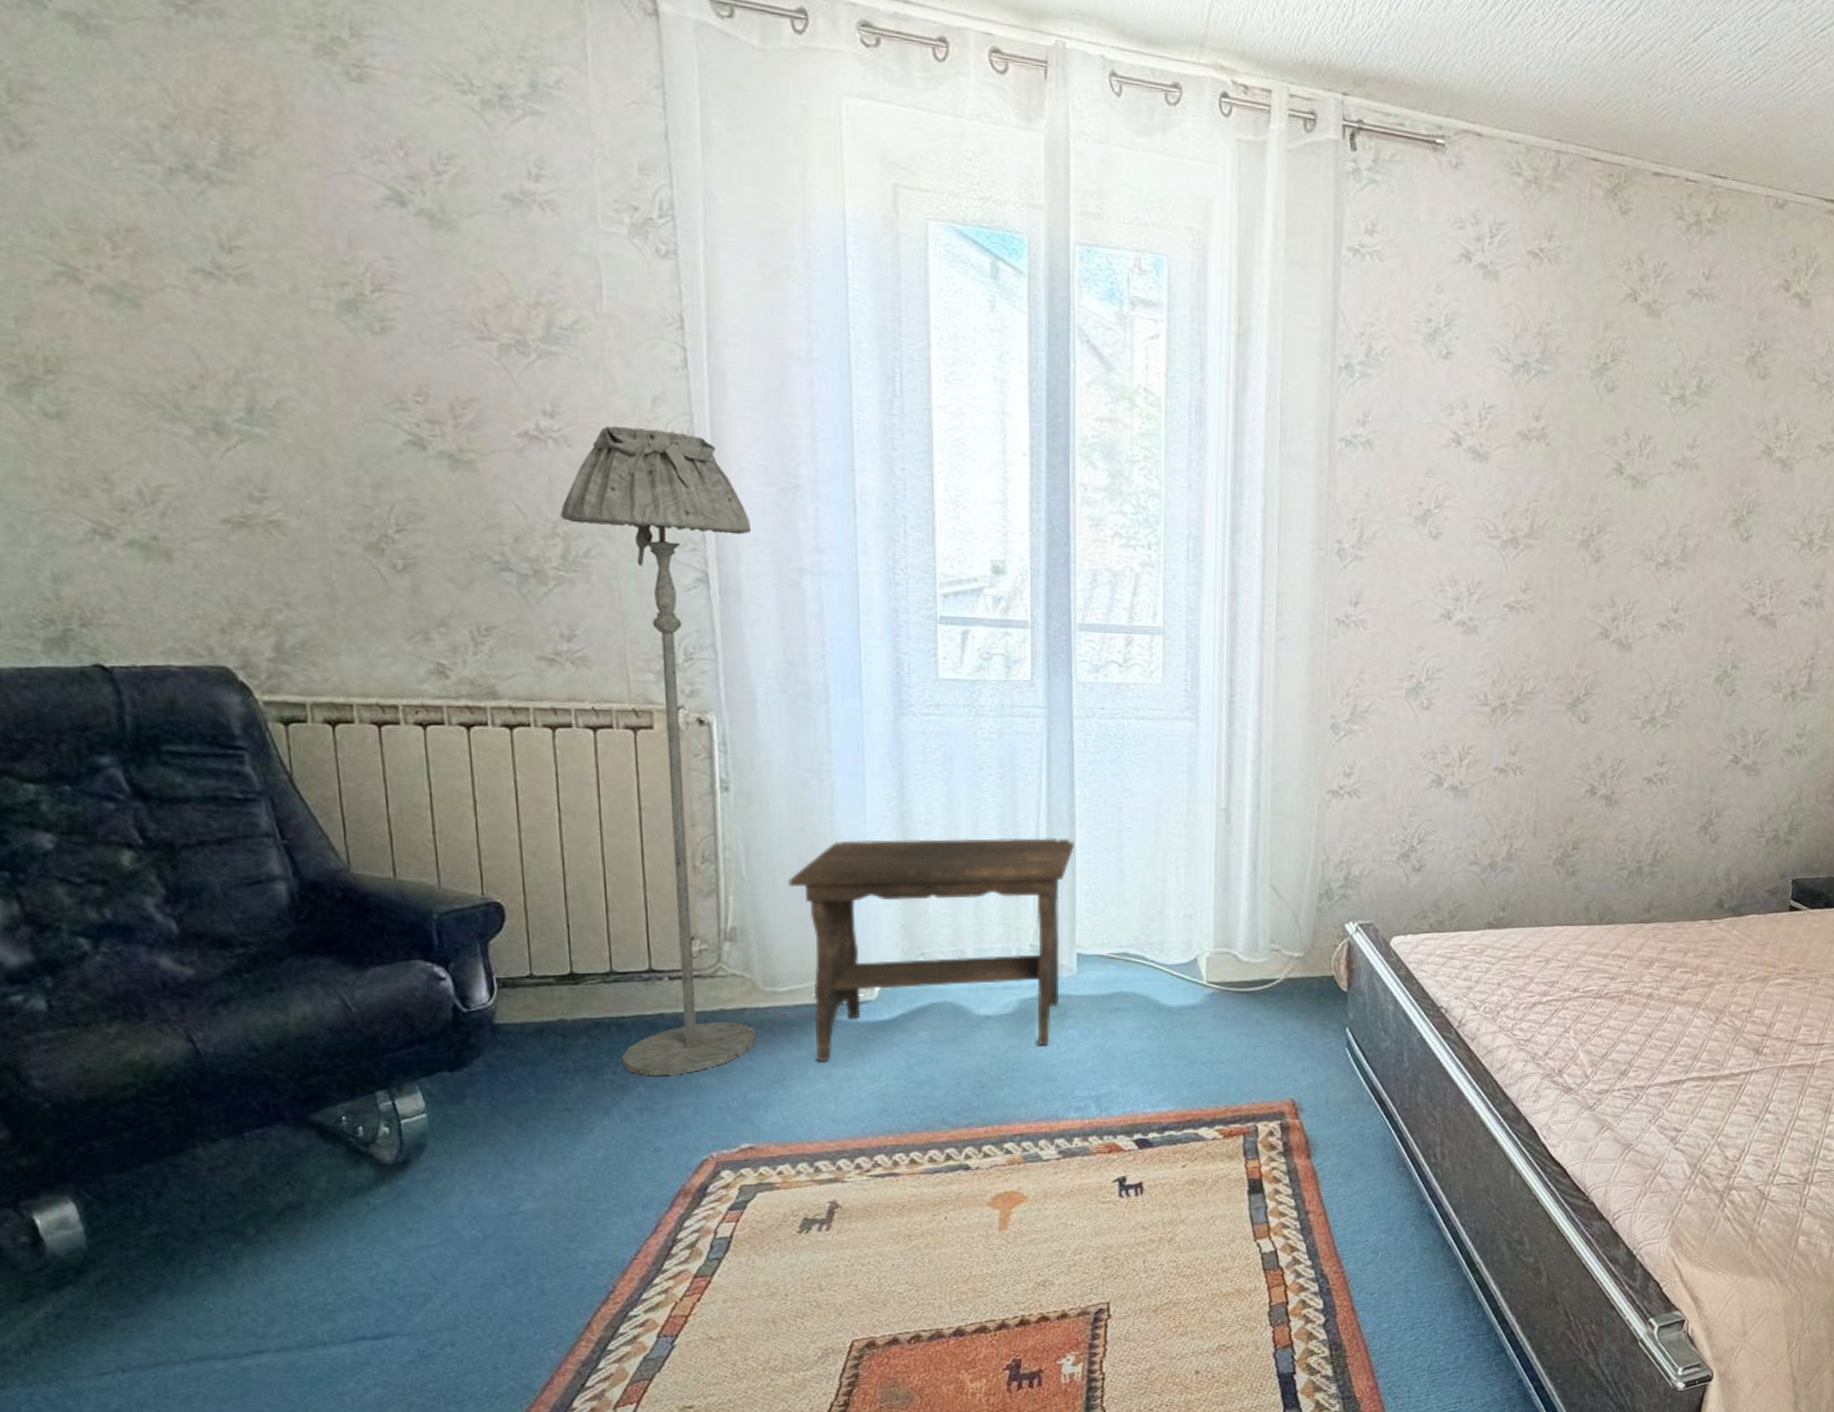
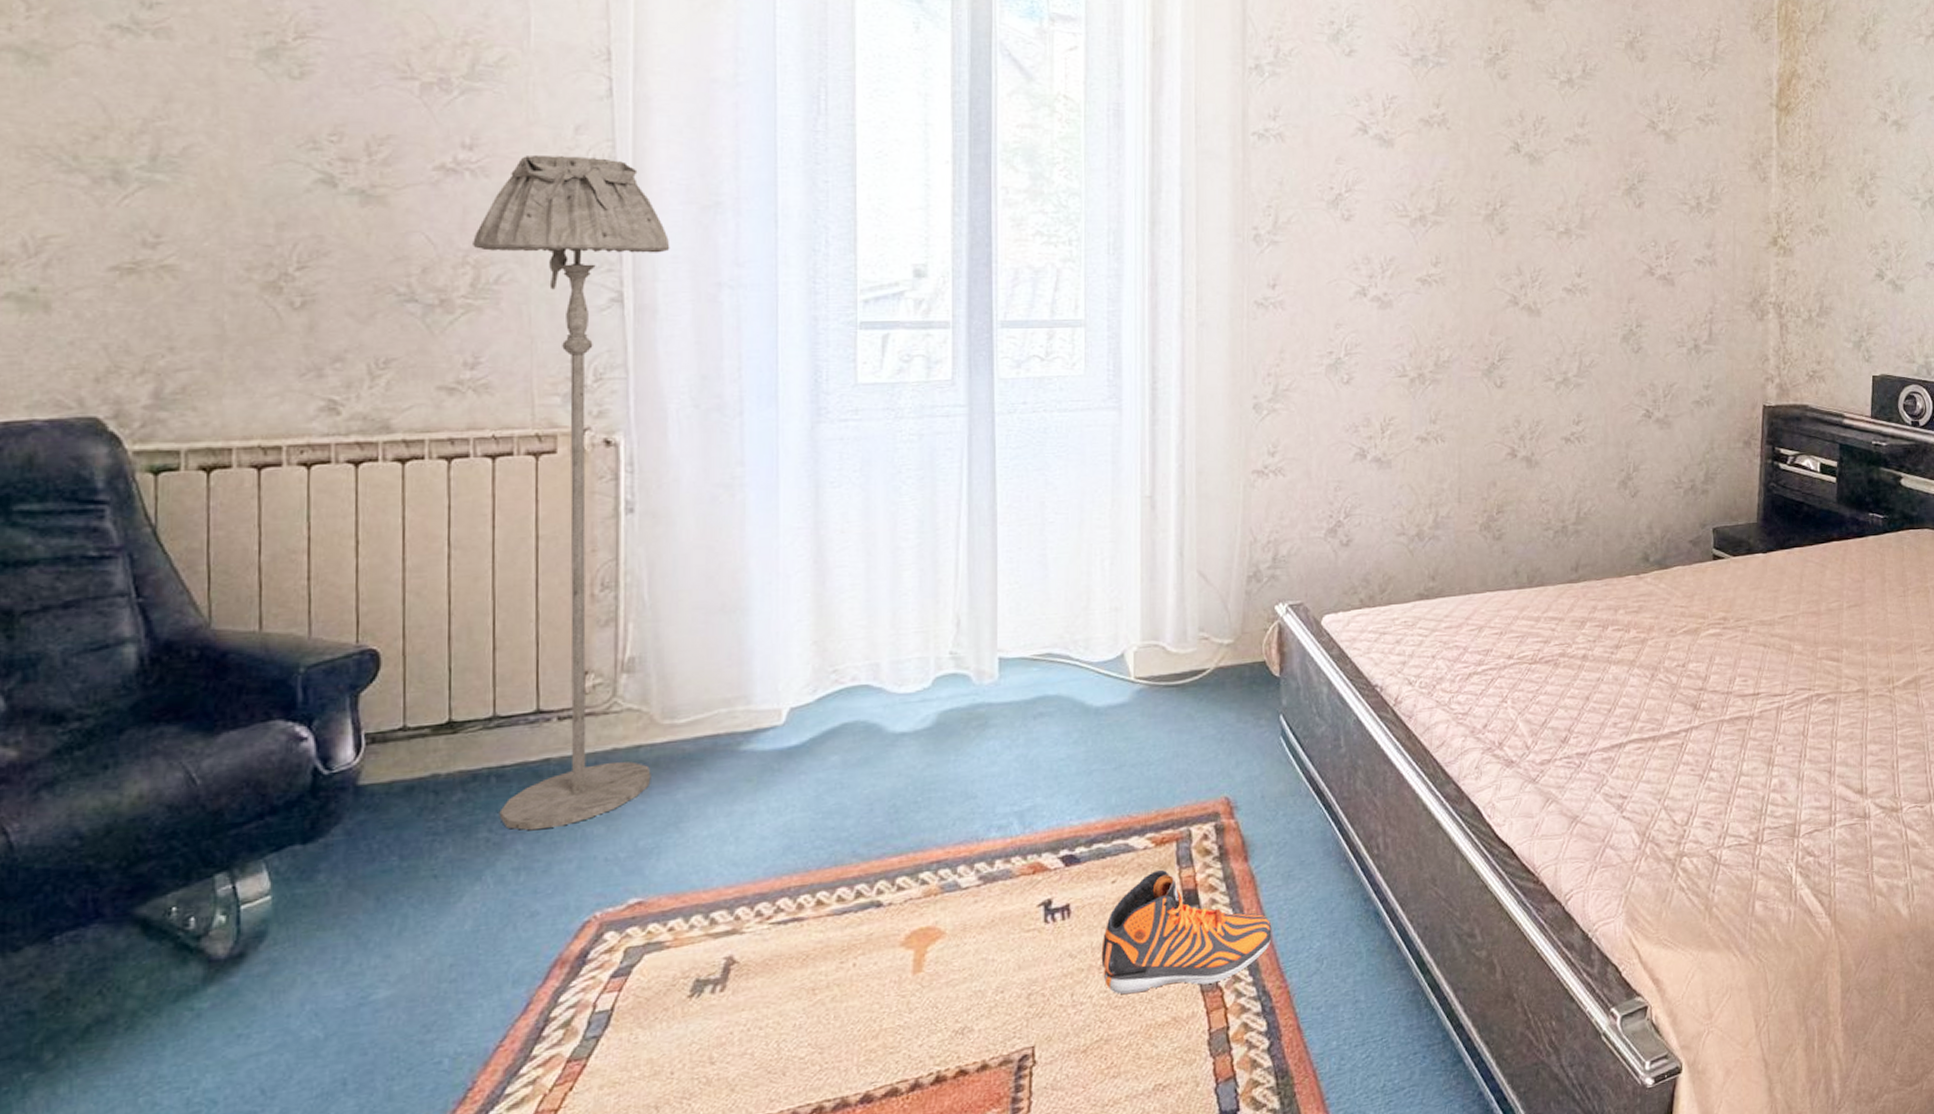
footstool: present [788,837,1074,1063] -> none [693,537,996,799]
sneaker: none [1171,1159,1331,1266] -> present [1101,869,1272,994]

